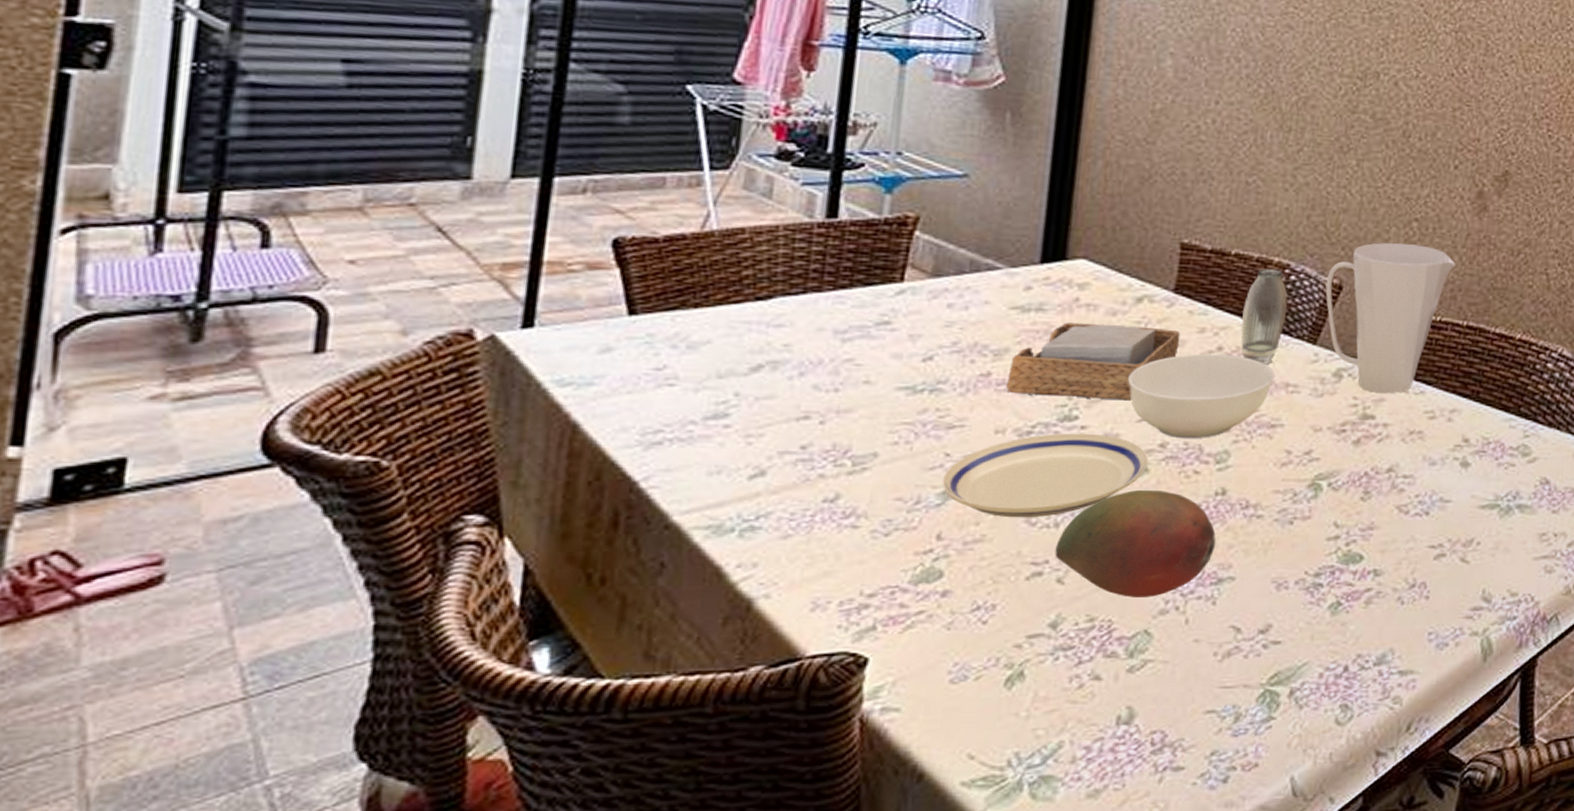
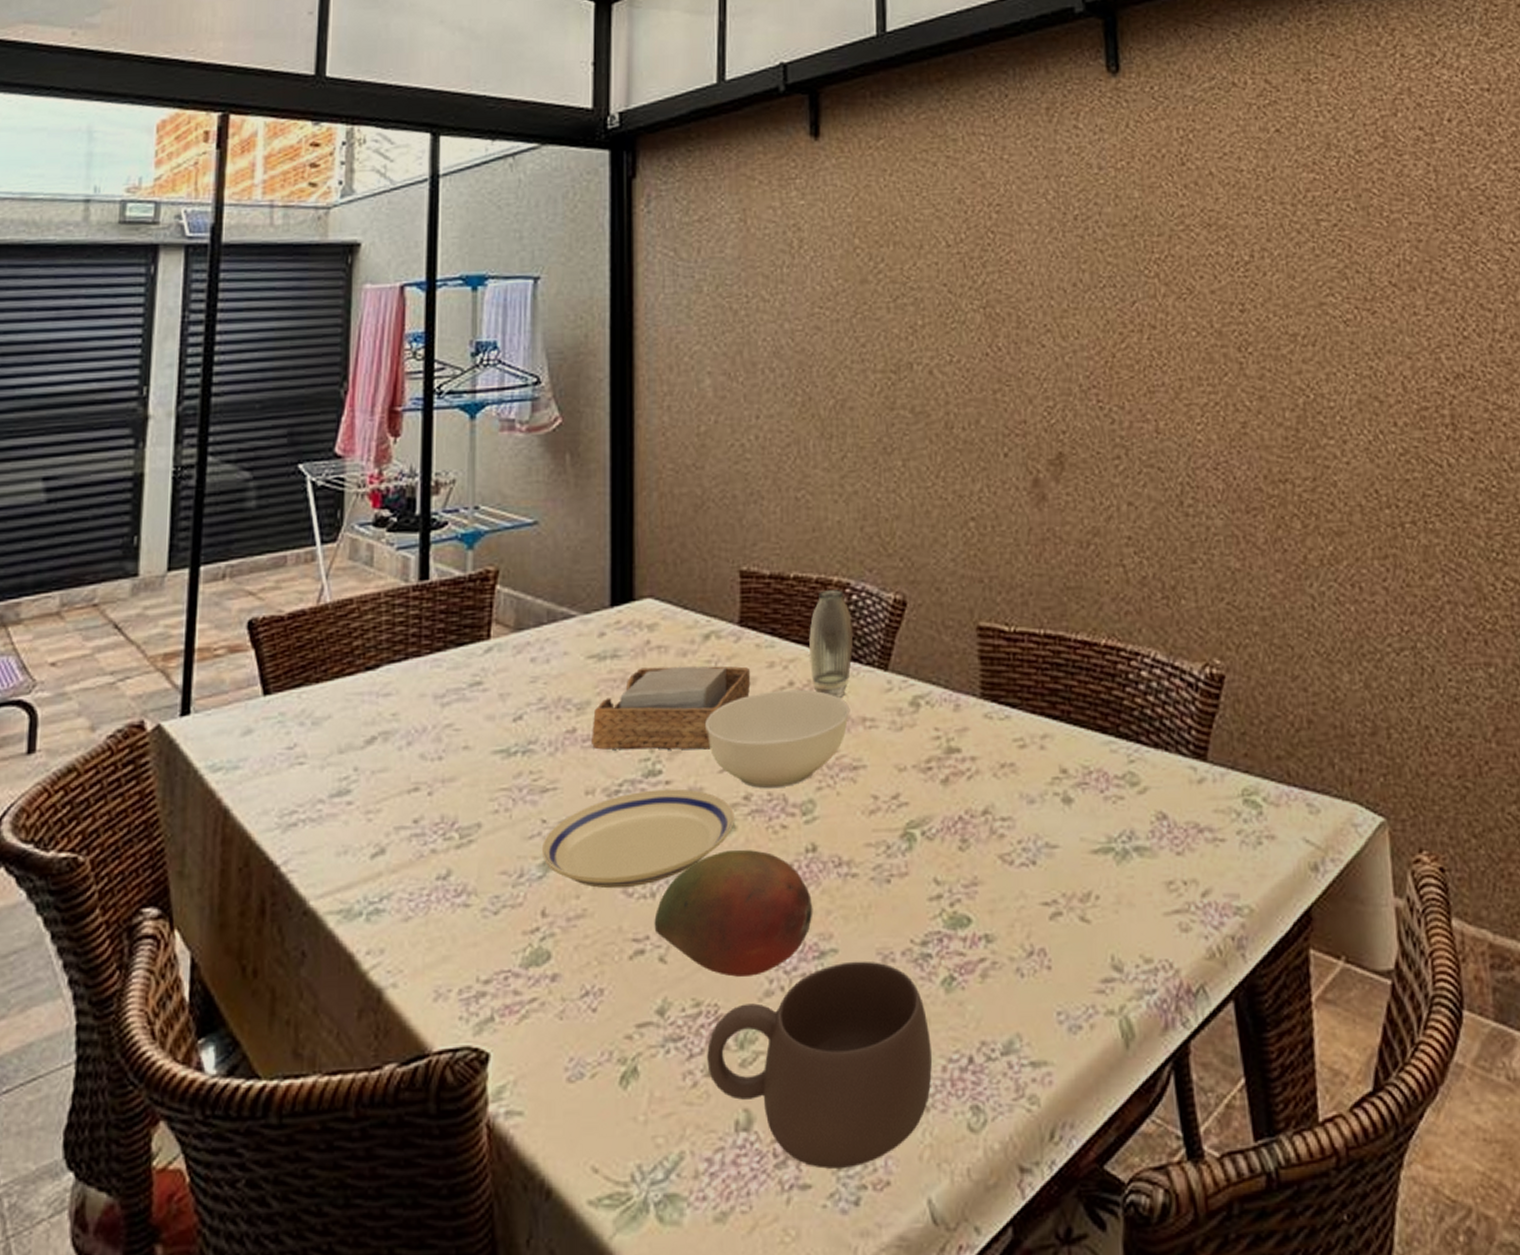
cup: none [1095,587,1312,754] -> present [707,961,932,1169]
pitcher: present [1325,243,1456,394] -> none [889,546,1022,722]

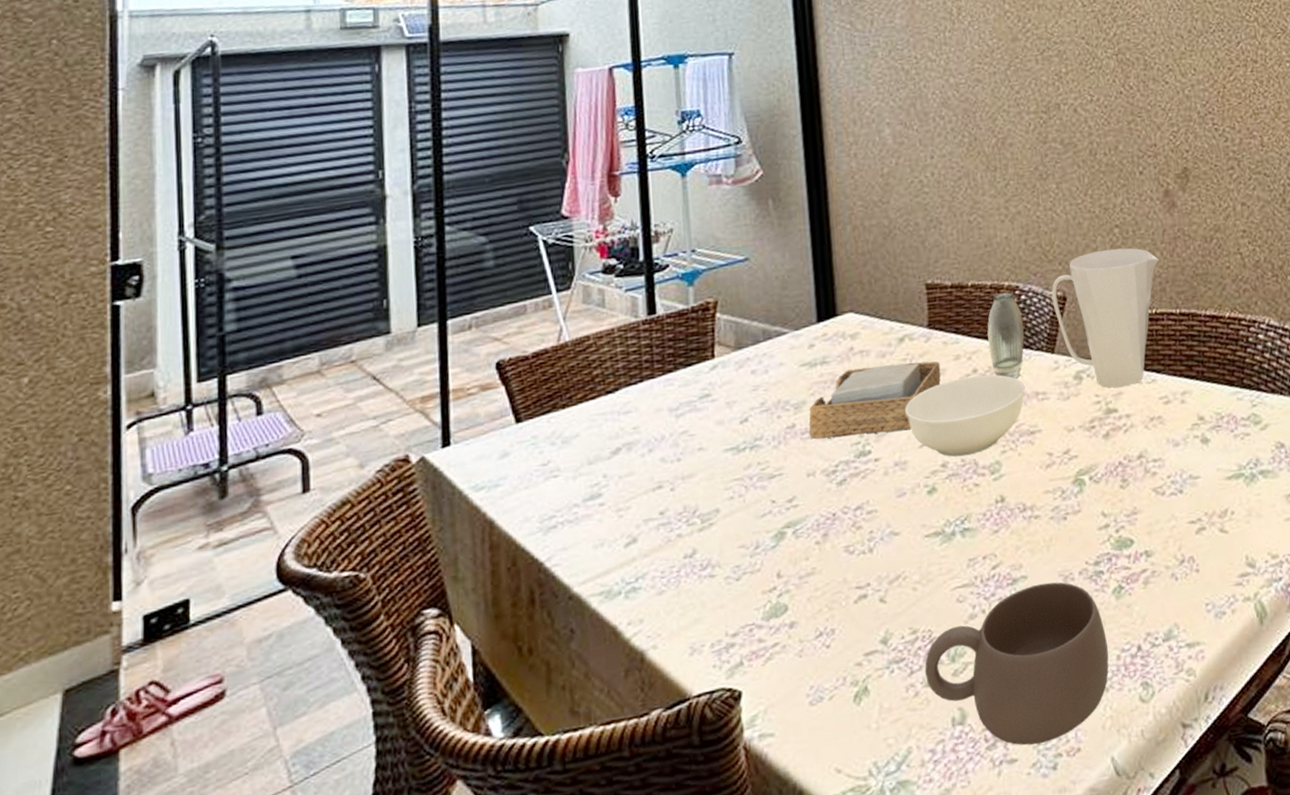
plate: present [541,788,734,889] -> none [773,463,935,550]
fruit: present [654,850,813,977] -> none [873,505,1005,607]
pitcher: none [889,546,1022,722] -> present [1051,248,1159,388]

